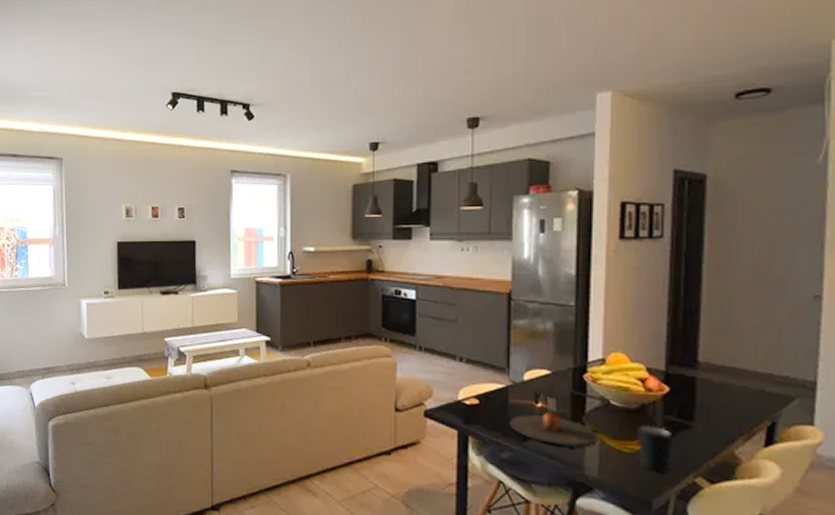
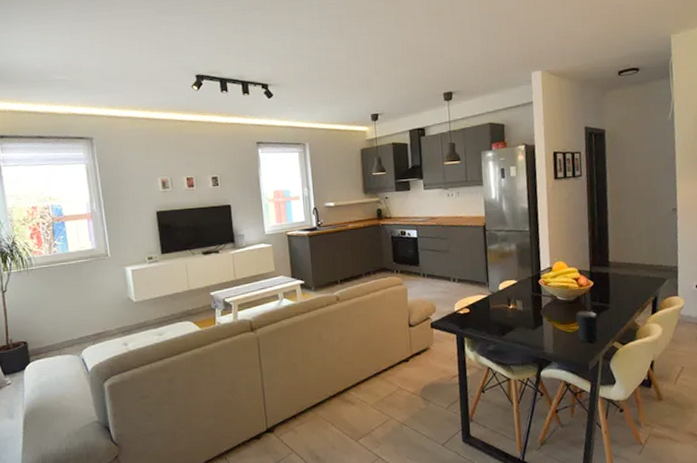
plate: present [509,410,597,448] -> none [492,309,551,335]

